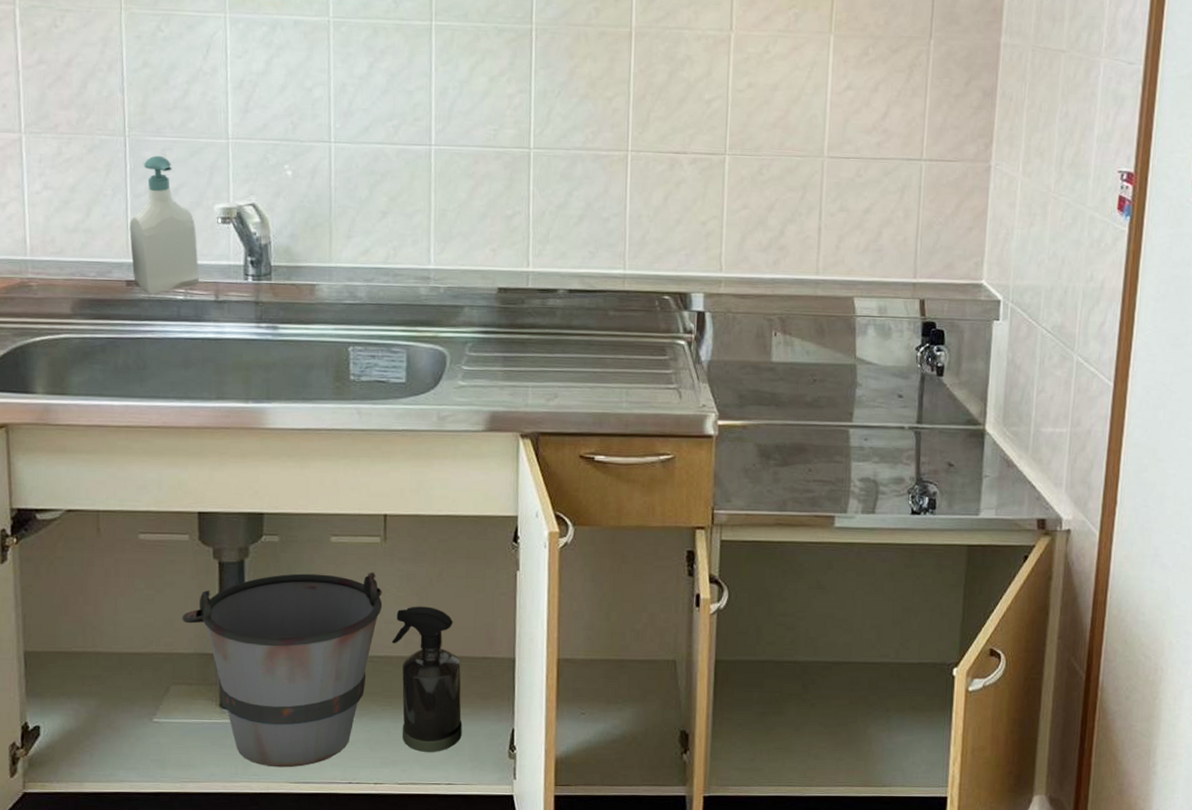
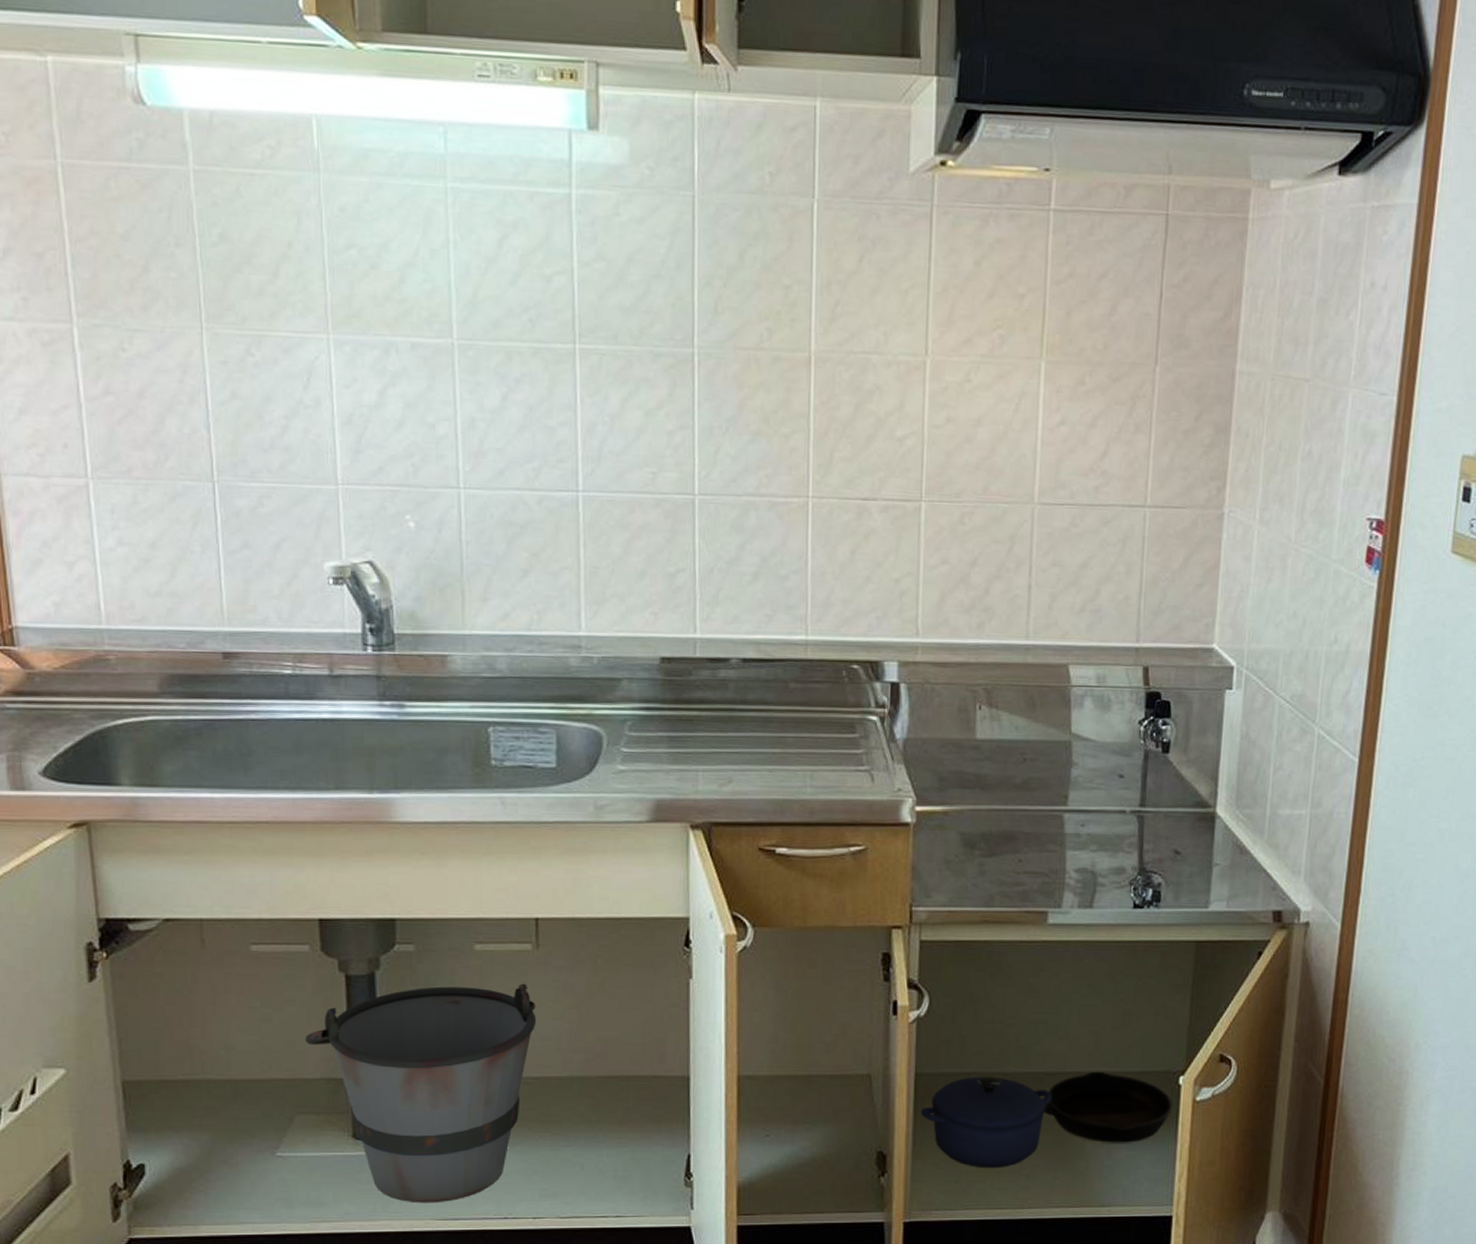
soap bottle: present [129,155,200,294] -> none [223,504,310,668]
spray bottle: present [391,606,462,752] -> none [548,1020,631,1182]
cooking pot: none [719,664,838,749] -> present [920,1077,1052,1168]
frying pan: none [830,661,947,728] -> present [1043,1071,1172,1143]

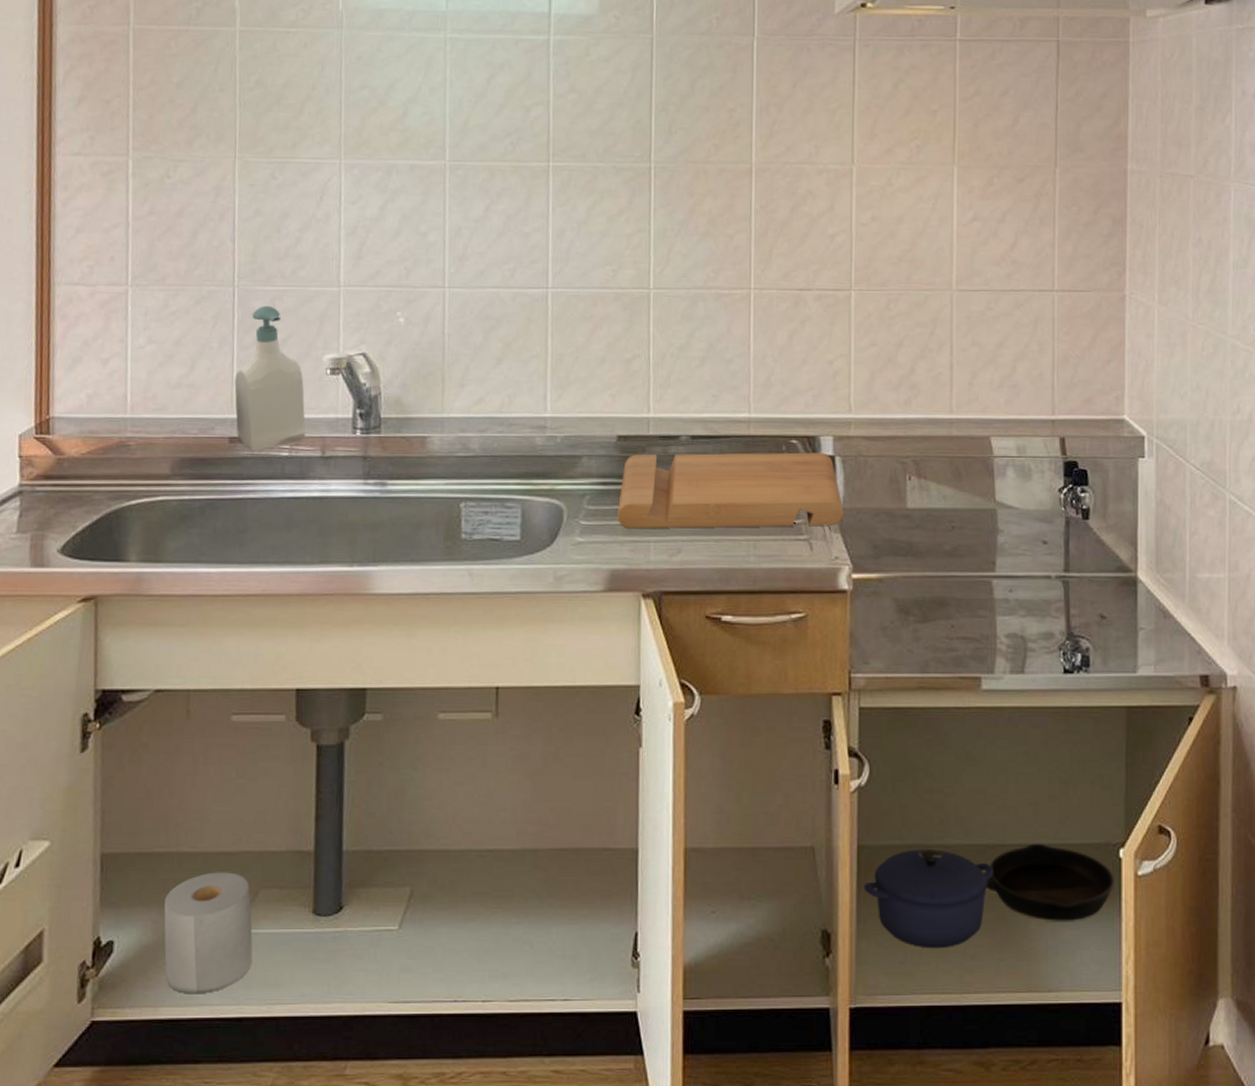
paper towel roll: none [195,1098,292,1212] -> present [163,872,253,993]
soap bottle: none [223,504,310,668] -> present [234,305,306,451]
bucket: present [305,983,537,1203] -> none [274,752,494,985]
cutting board: none [662,678,908,758] -> present [618,452,844,529]

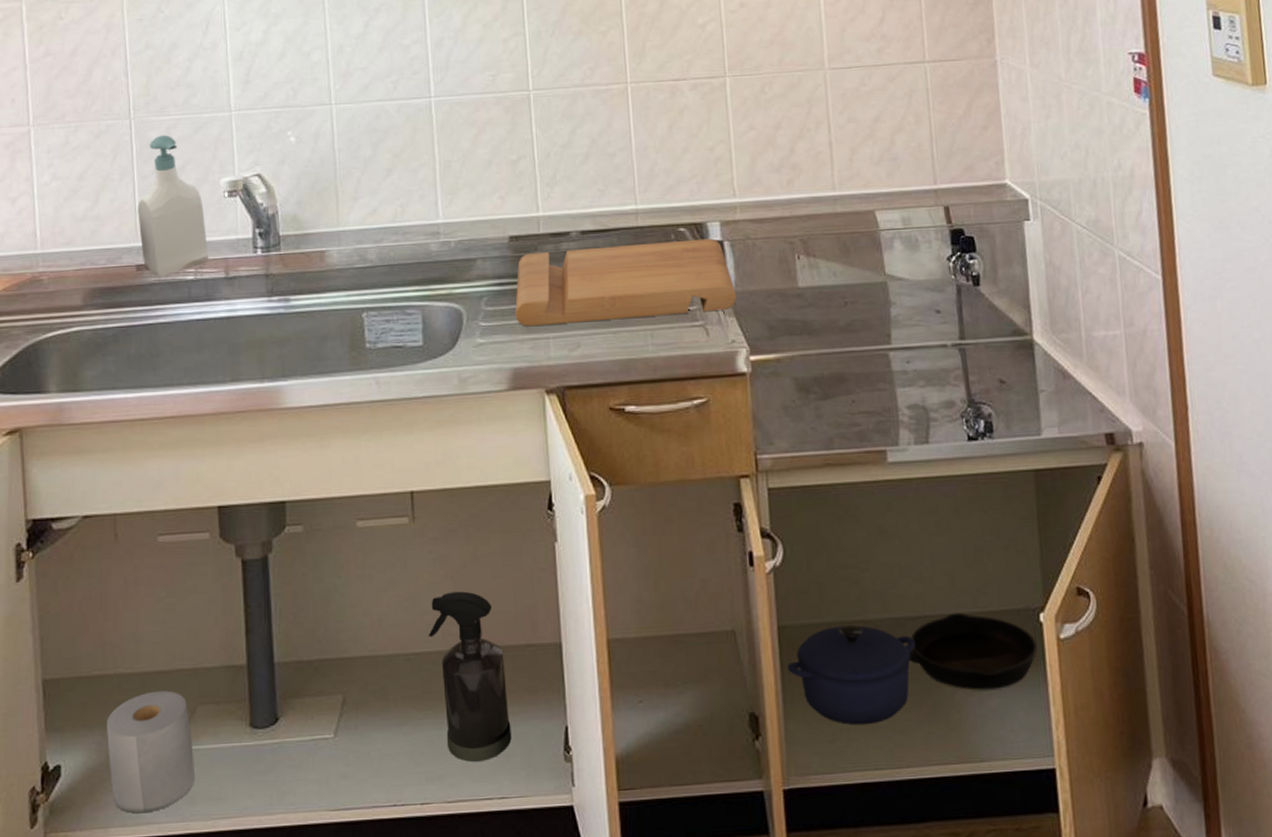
spray bottle: none [503,791,580,962] -> present [428,591,512,762]

